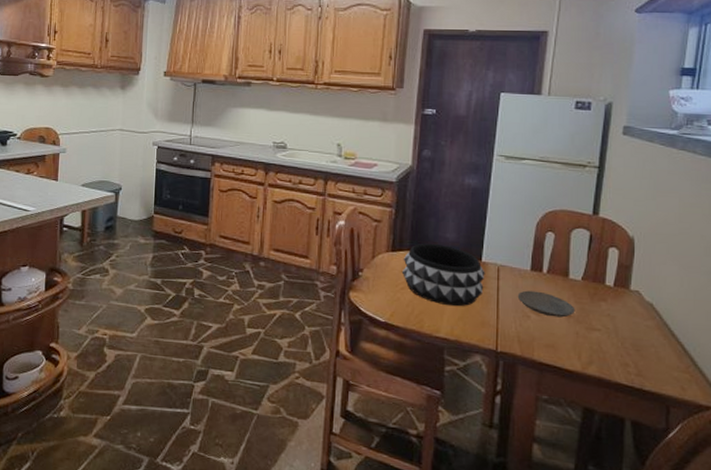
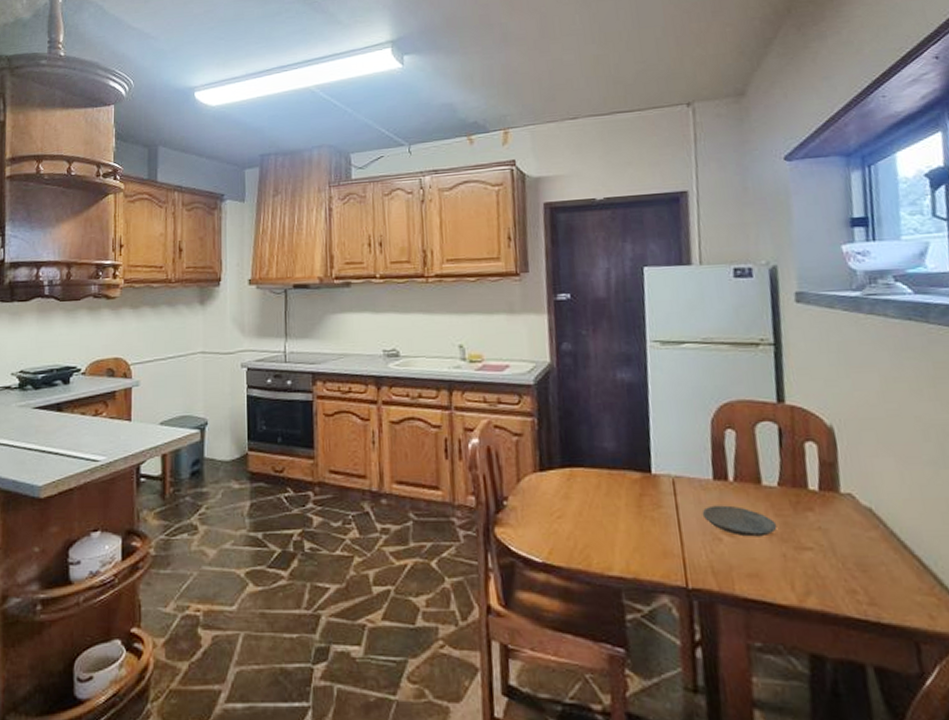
decorative bowl: present [402,243,485,307] -> none [555,456,659,535]

